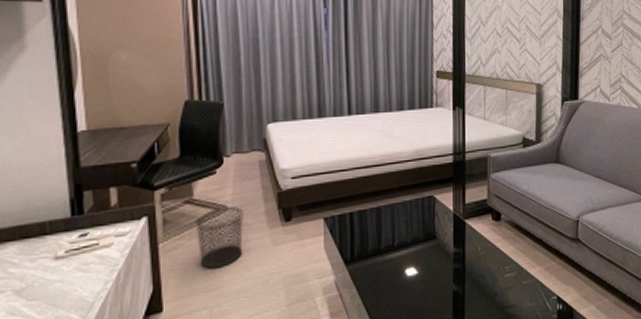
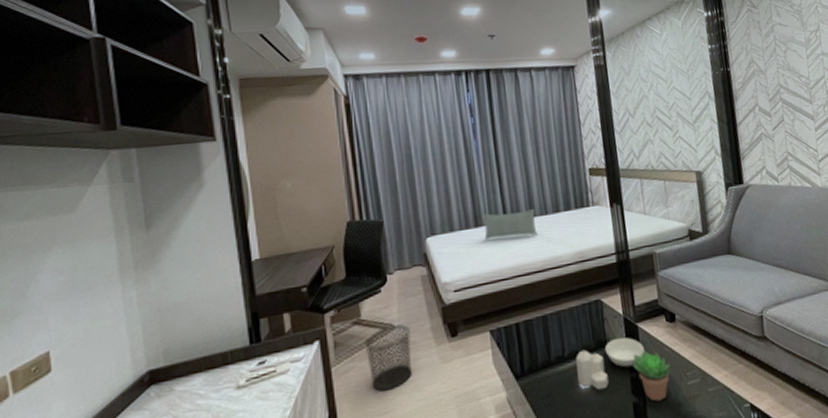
pillow: none [326,104,380,131] -> present [482,208,537,240]
candle: none [405,240,433,279] -> present [576,349,609,391]
bowl: none [432,231,469,259] -> present [604,337,645,368]
succulent plant: none [457,244,491,291] -> present [632,350,671,402]

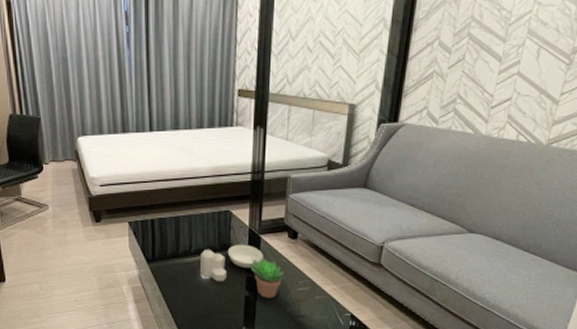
waste bin: present [364,324,413,392] -> none [24,206,63,254]
pillow: present [482,208,537,240] -> none [129,121,179,147]

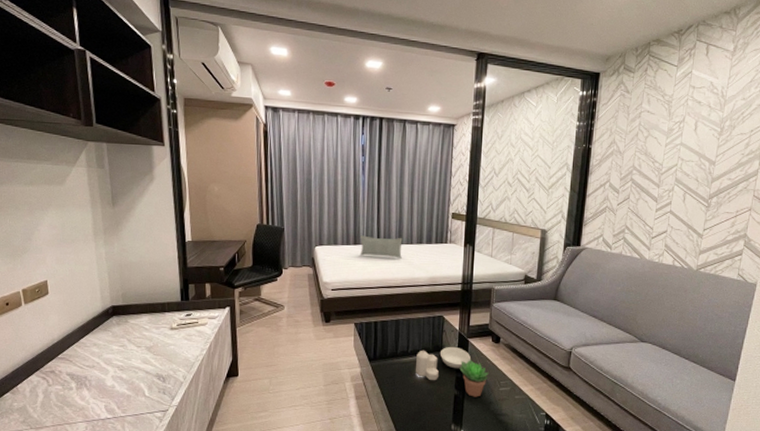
pillow: none [129,121,179,147] -> present [360,235,403,259]

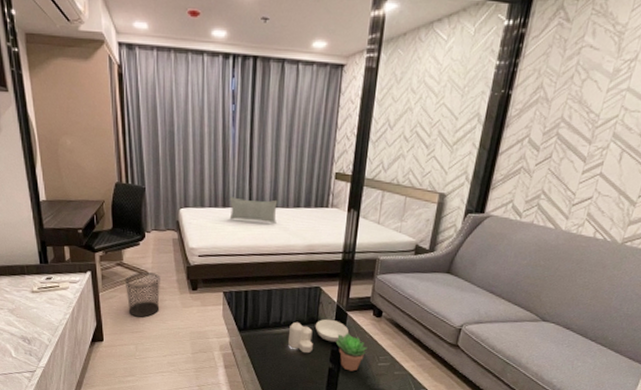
waste bin: none [261,306,296,351] -> present [124,272,160,318]

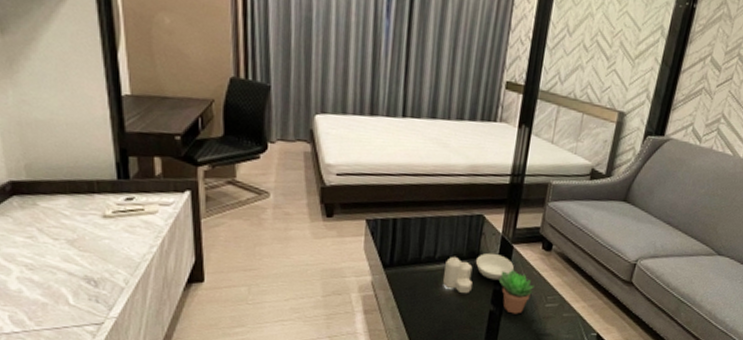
waste bin: present [124,272,160,318] -> none [237,193,286,251]
pillow: present [229,197,278,224] -> none [377,103,438,138]

